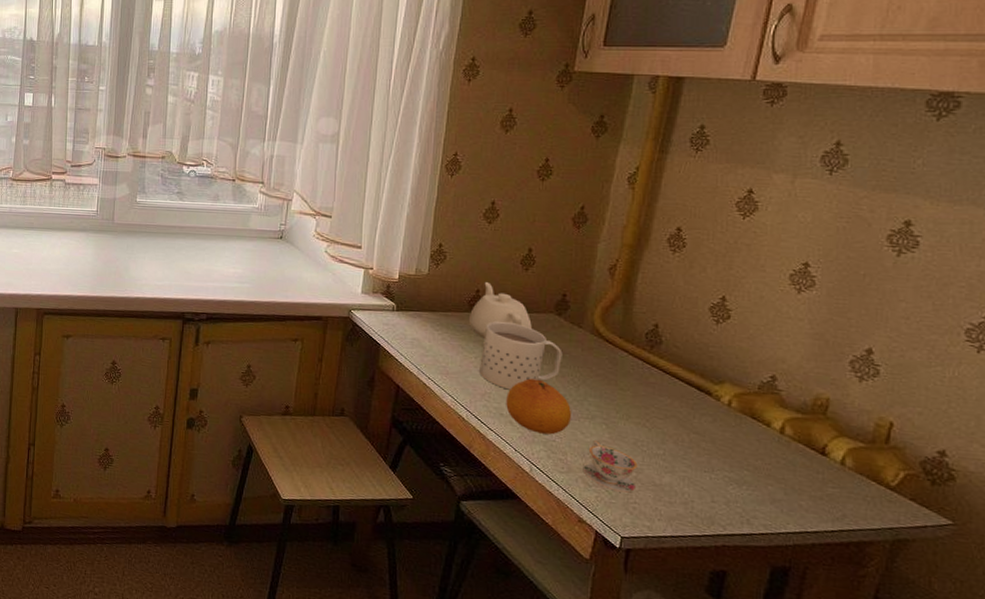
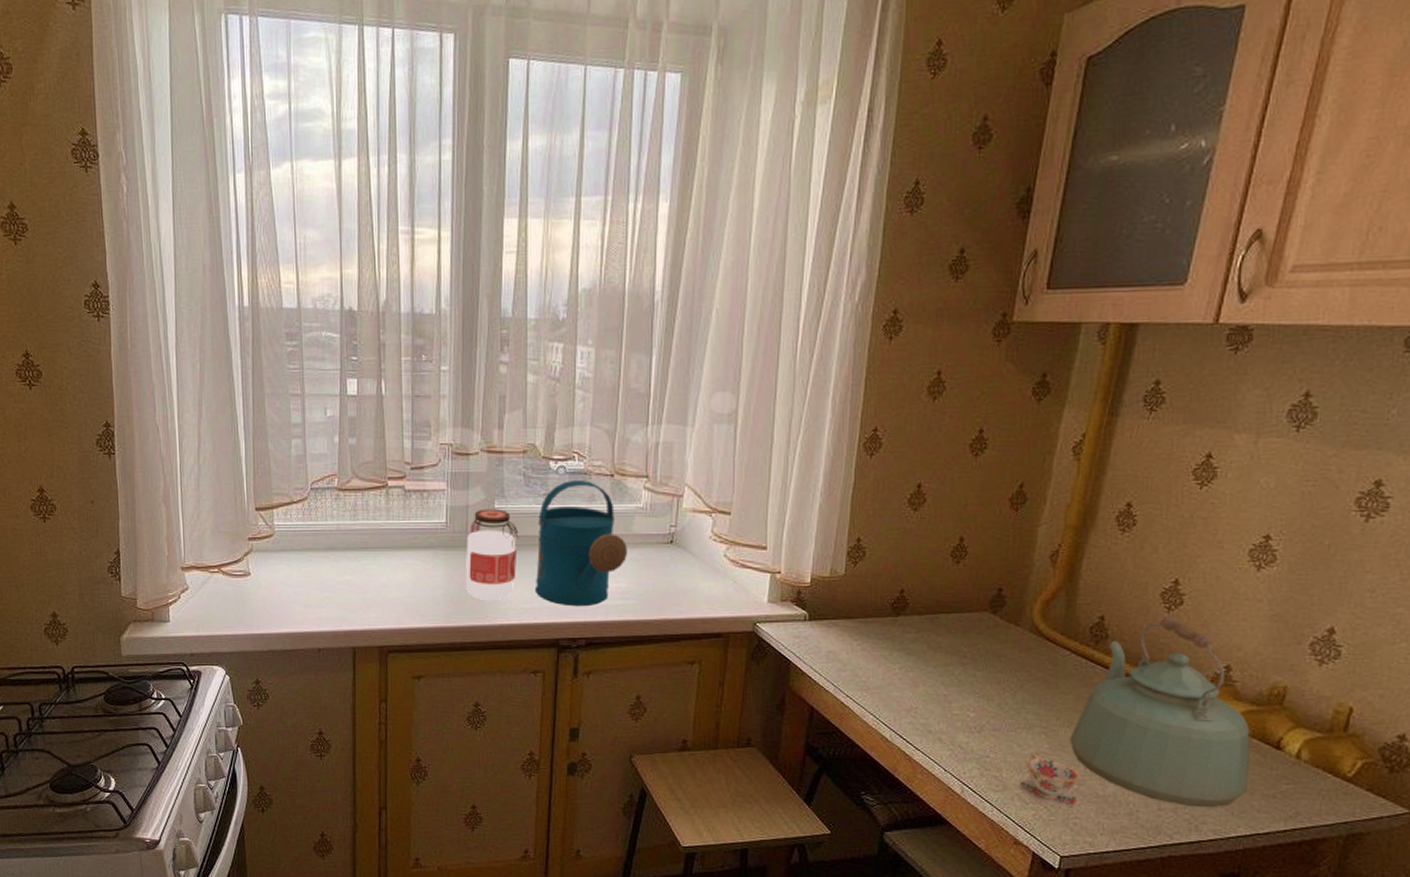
jar: none [110,201,155,278] -> present [466,509,519,602]
watering can: none [167,183,245,287] -> present [536,481,628,607]
teapot: present [468,281,532,340] -> none [891,579,963,647]
mug: present [479,321,563,390] -> none [904,624,998,703]
fruit: present [506,378,571,435] -> none [934,688,1007,750]
kettle: none [628,329,796,505] -> present [1069,617,1250,808]

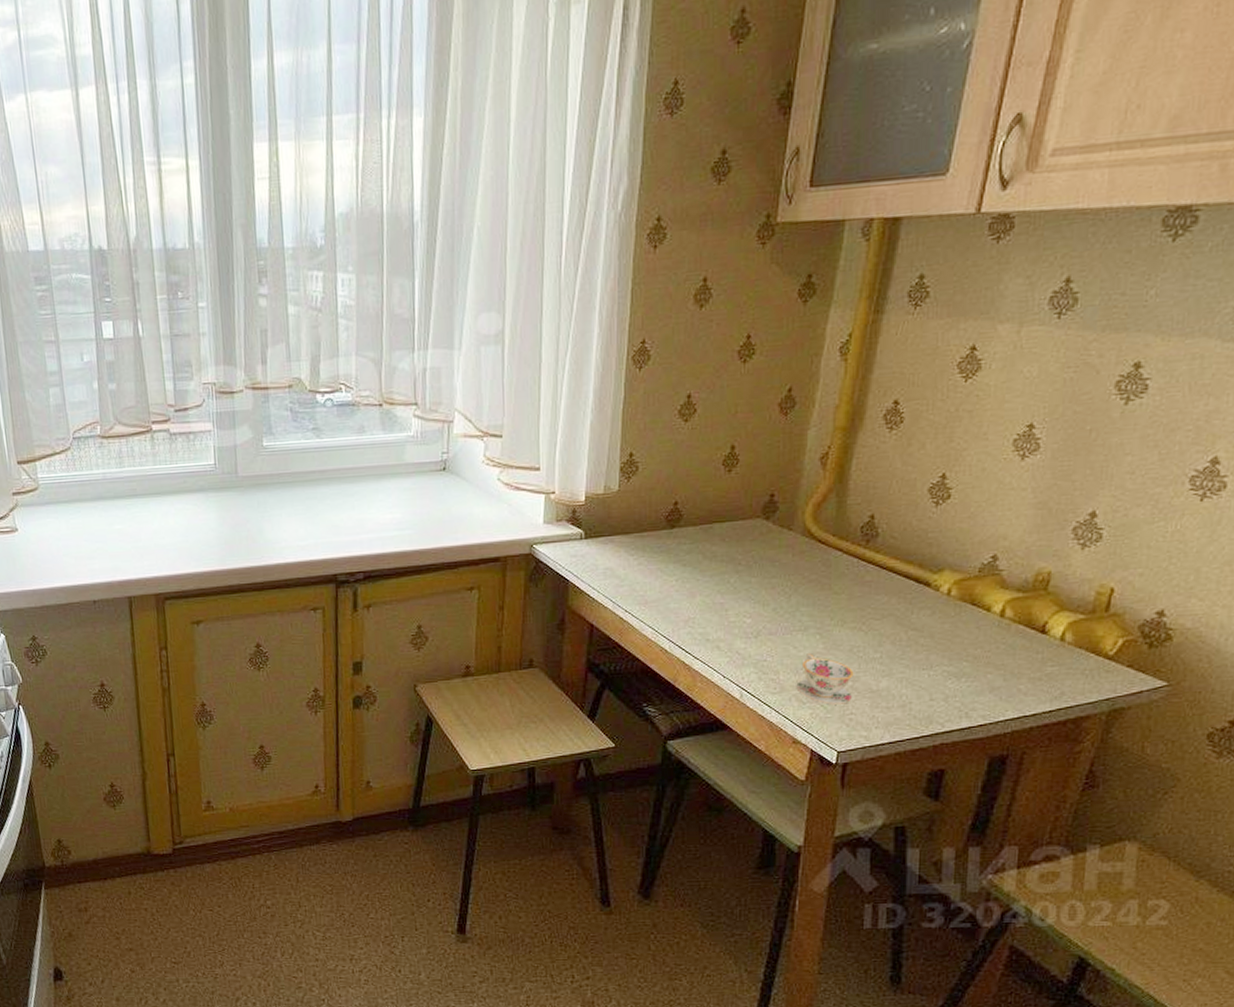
jar: present [466,509,519,602] -> none [237,446,290,542]
watering can: present [536,481,628,607] -> none [308,412,402,541]
kettle: present [1069,617,1250,808] -> none [843,511,1017,695]

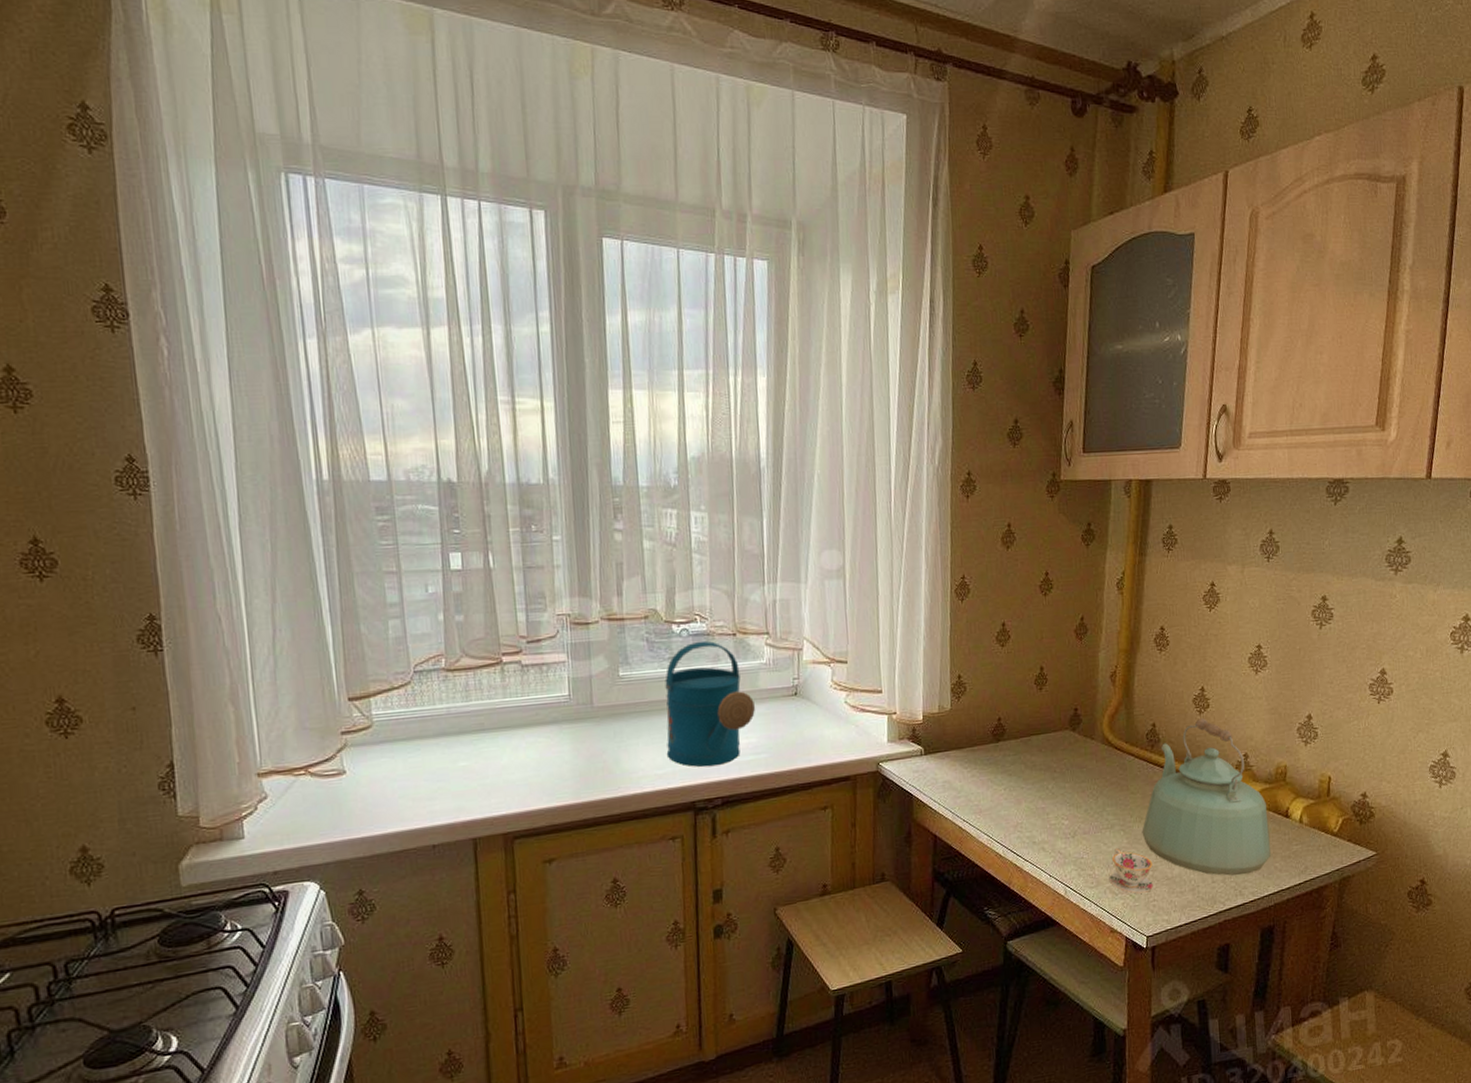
watering can: none [308,412,402,541] -> present [665,641,756,767]
kettle: none [843,511,1017,695] -> present [1142,718,1271,876]

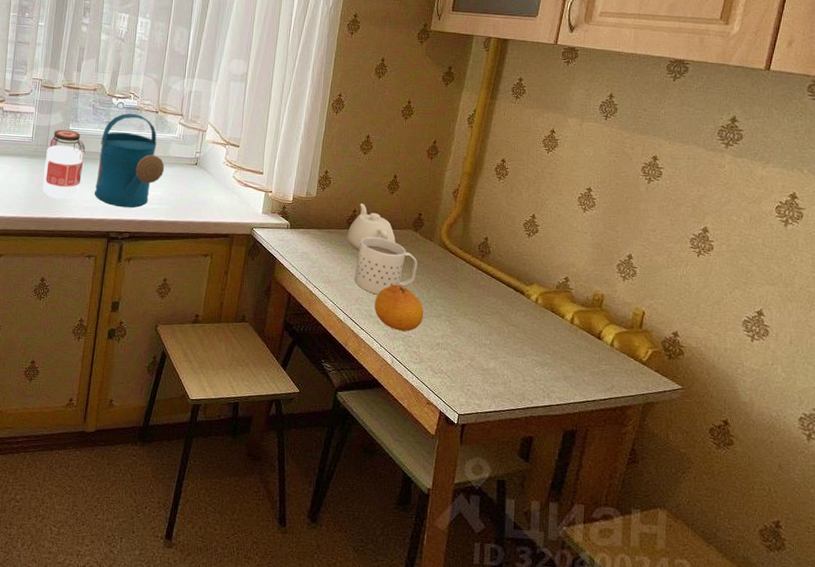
jar: none [592,676,647,772] -> present [43,129,86,200]
teapot: none [993,707,1051,769] -> present [347,202,395,252]
mug: none [1009,746,1081,816] -> present [354,236,418,295]
fruit: none [1036,799,1094,854] -> present [374,284,423,332]
teacup: present [1109,847,1153,894] -> none [431,334,471,377]
kettle: present [1142,718,1271,876] -> none [465,241,582,381]

